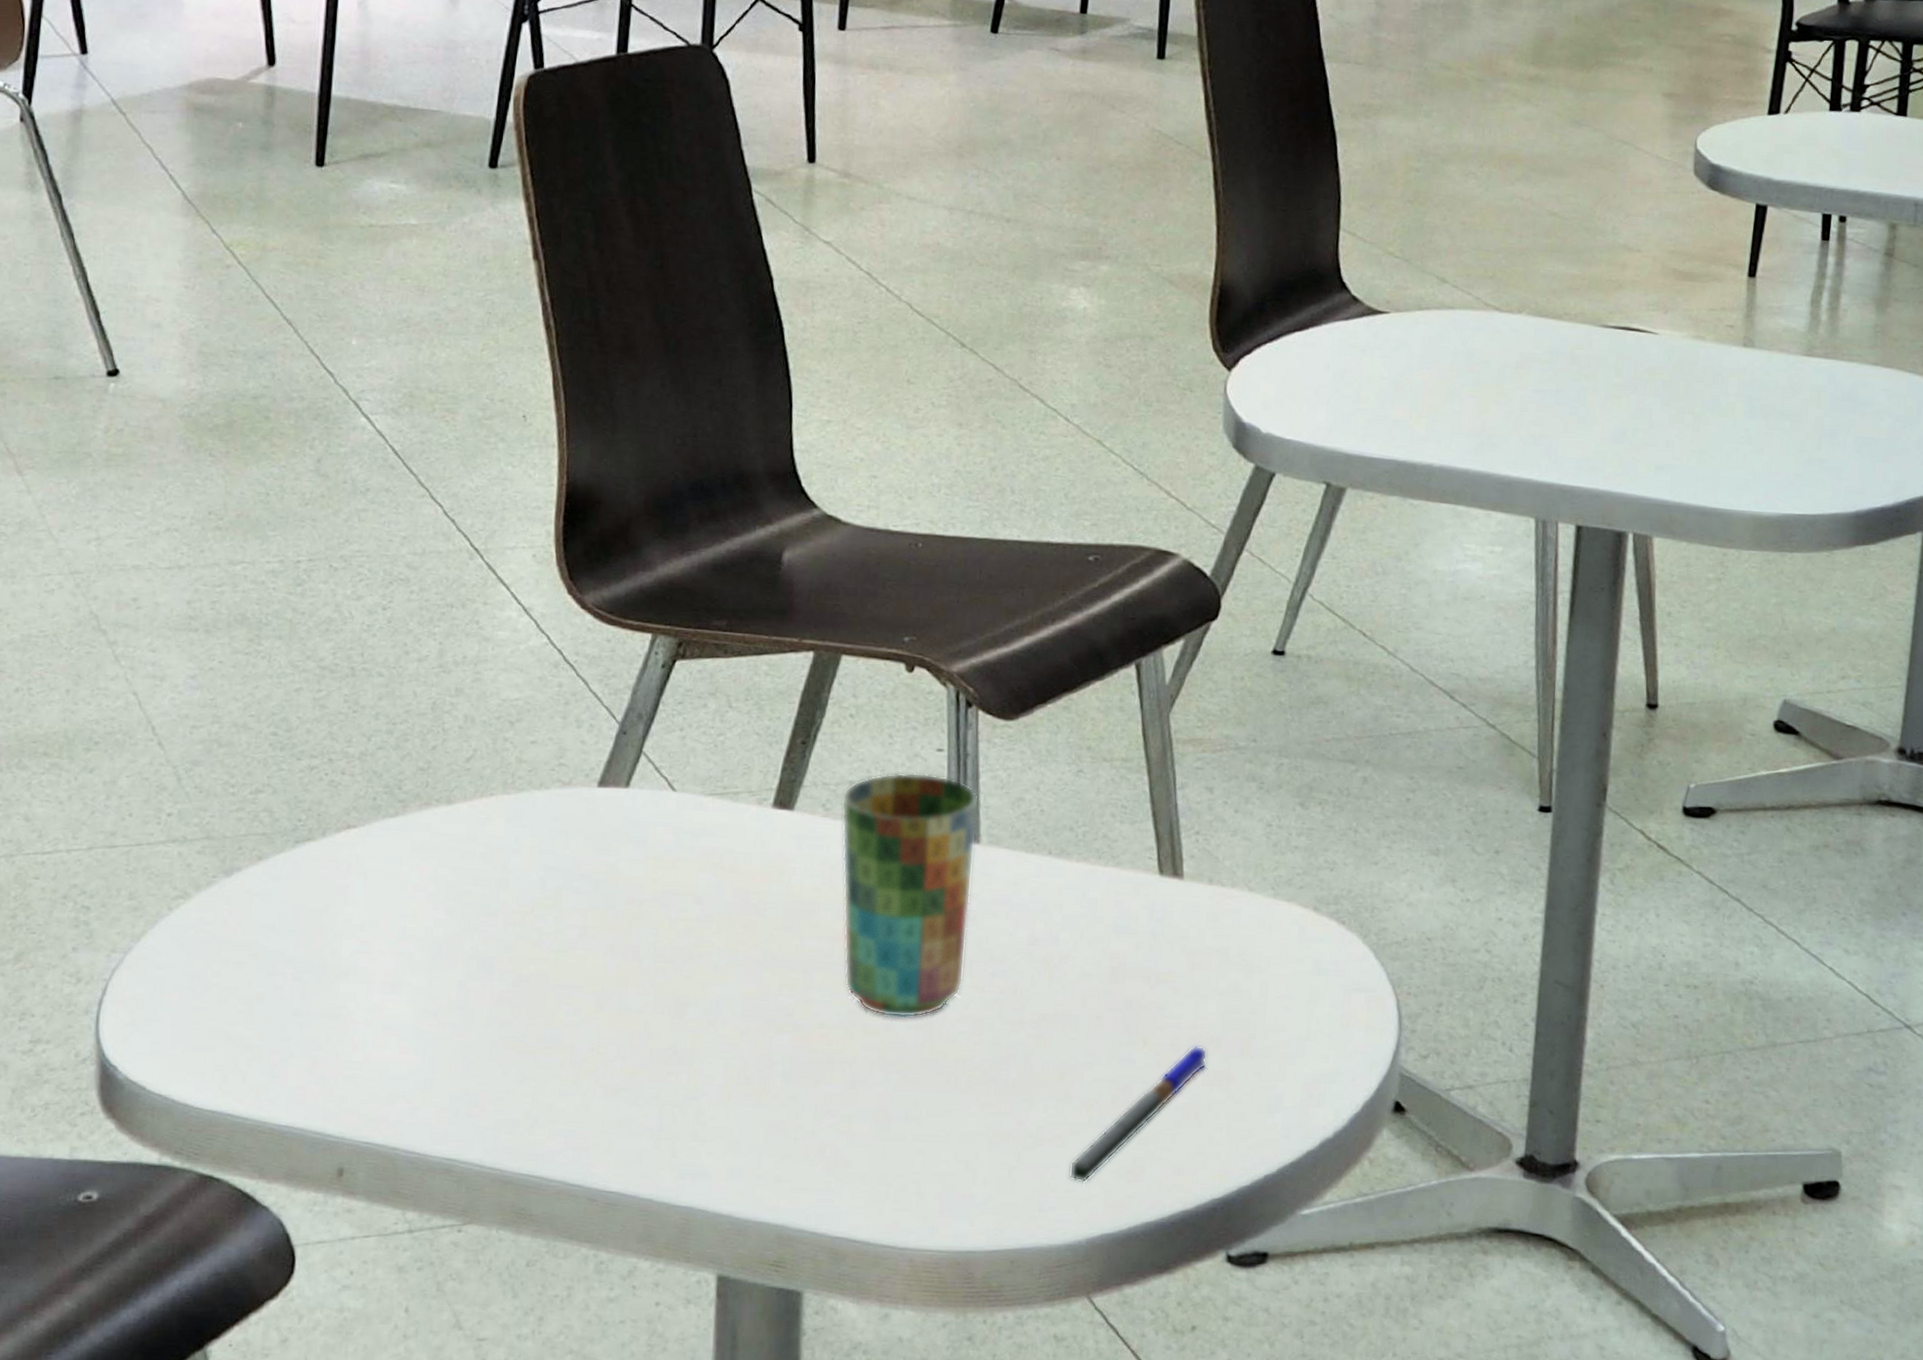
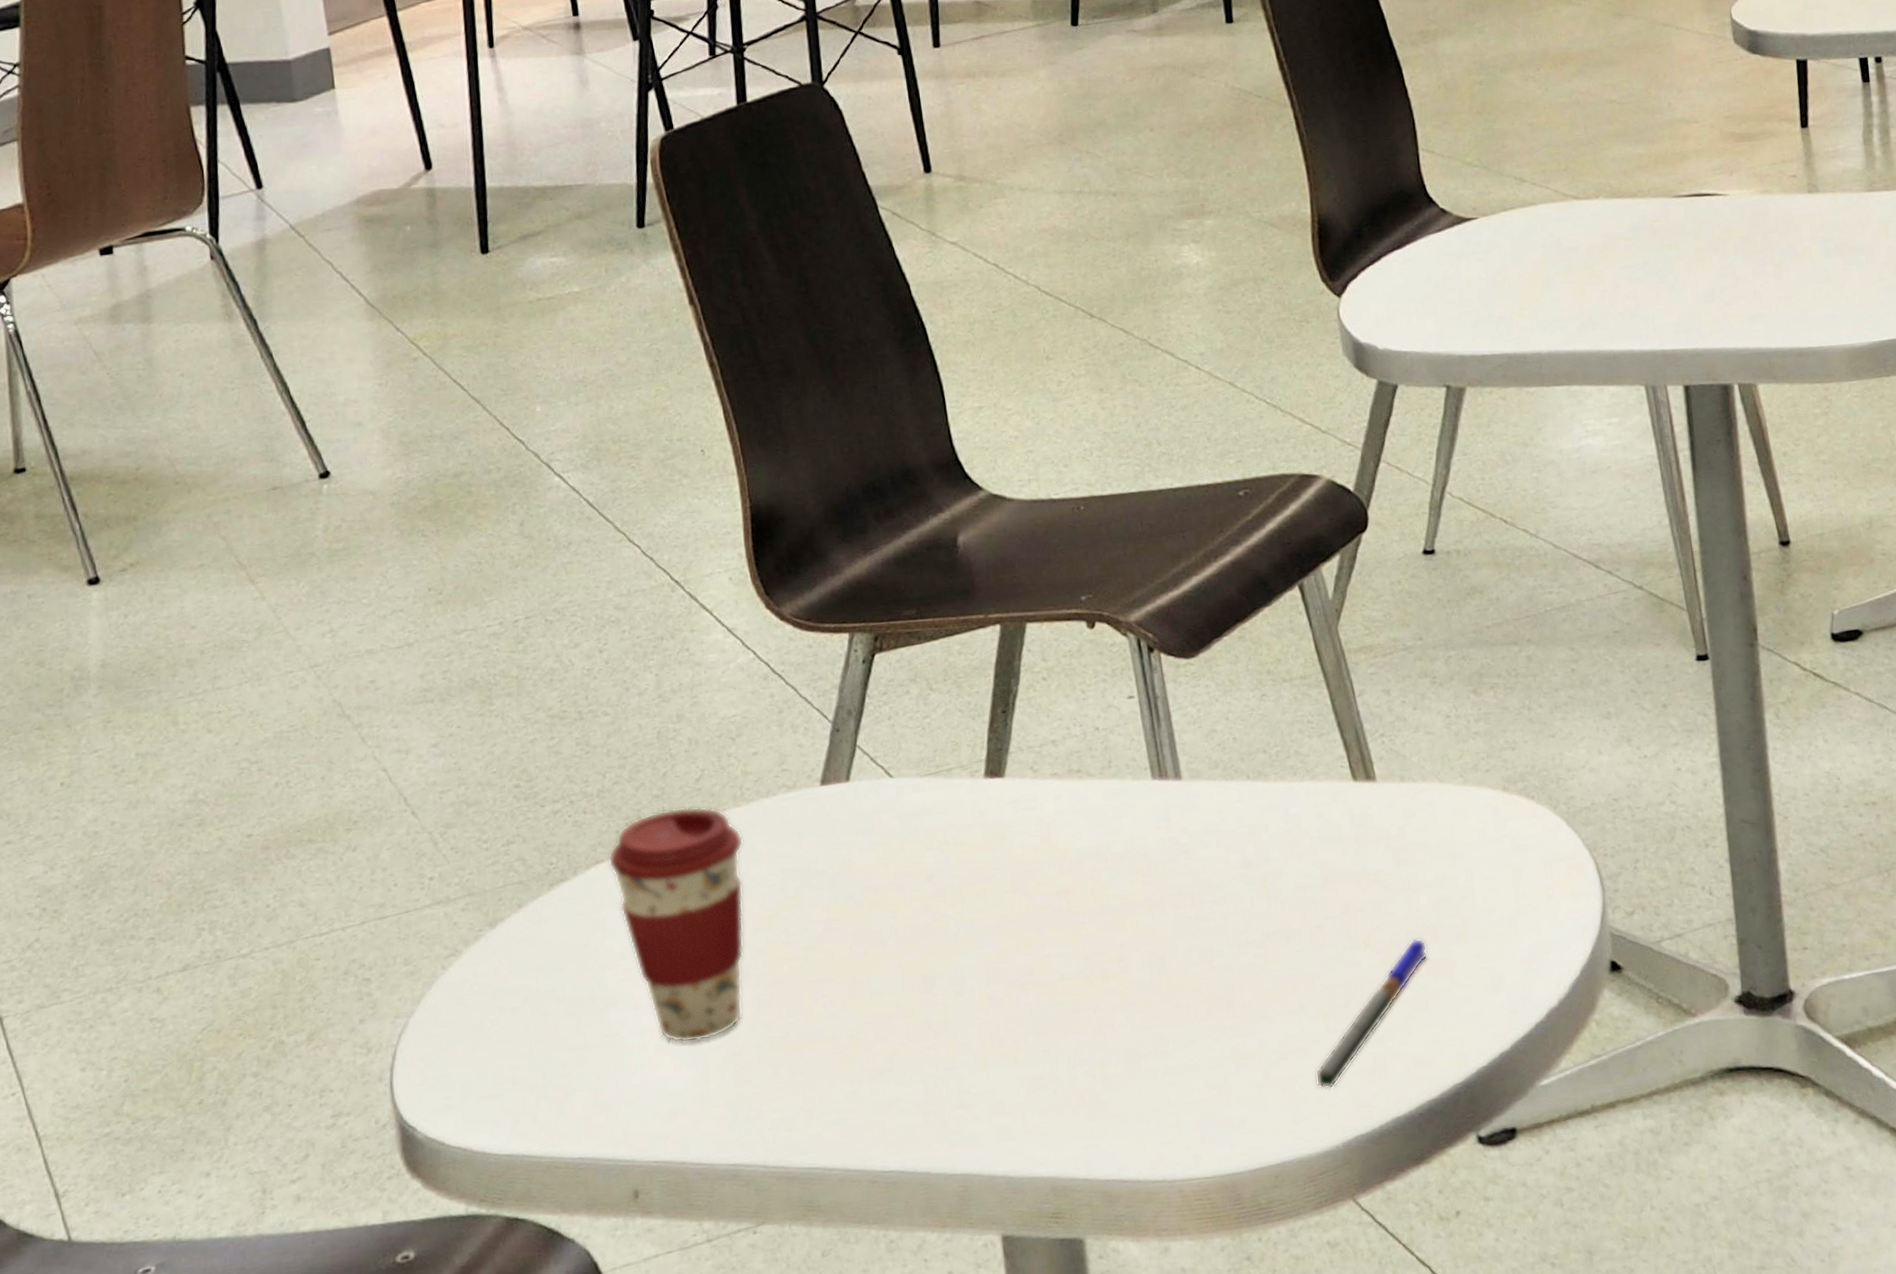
coffee cup: none [360,784,508,1028] -> present [608,806,744,1044]
cup: present [841,773,980,1018] -> none [1047,721,1187,960]

